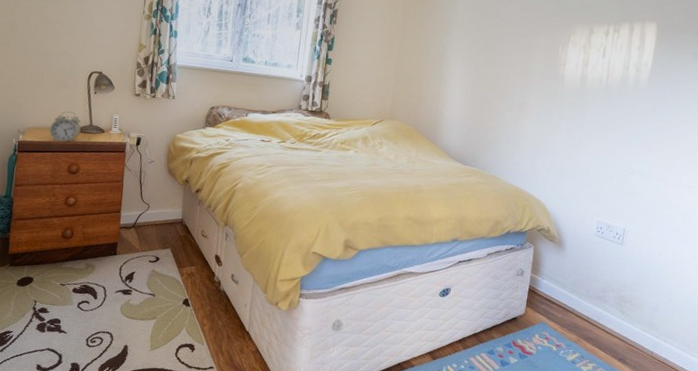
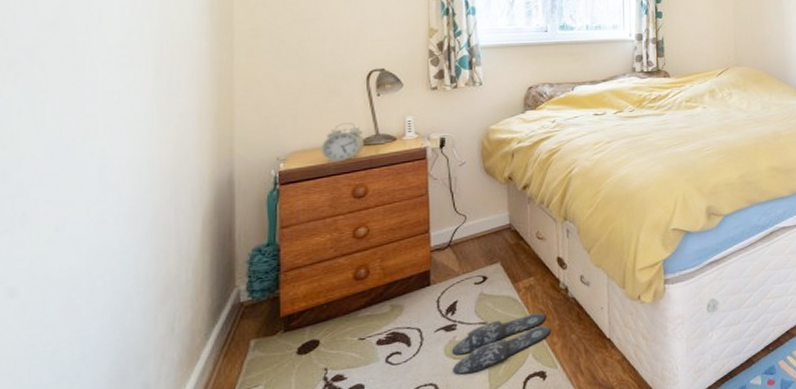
slippers: none [125,294,203,332] -> present [453,312,551,375]

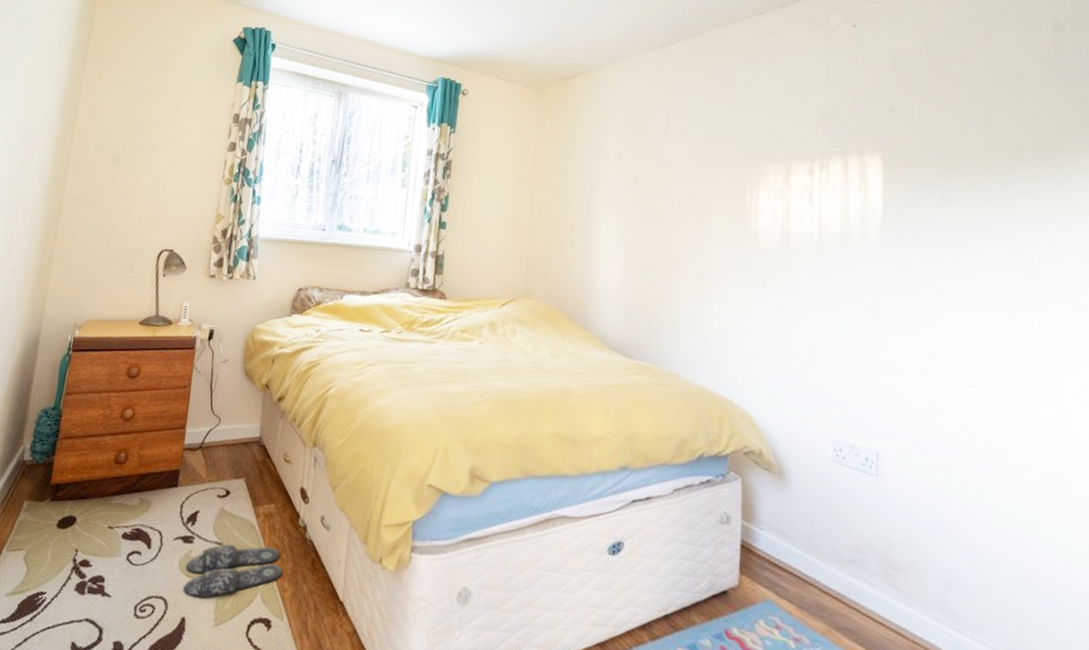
alarm clock: present [320,123,364,164] -> none [108,299,146,339]

